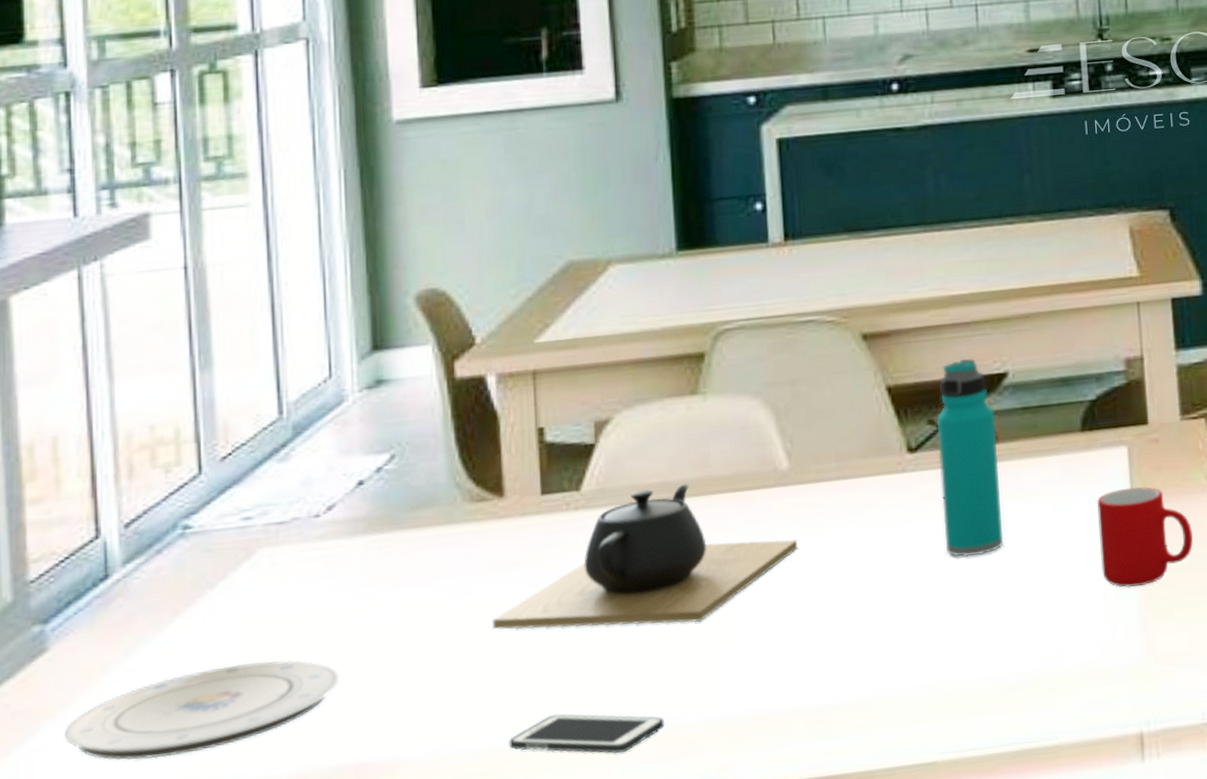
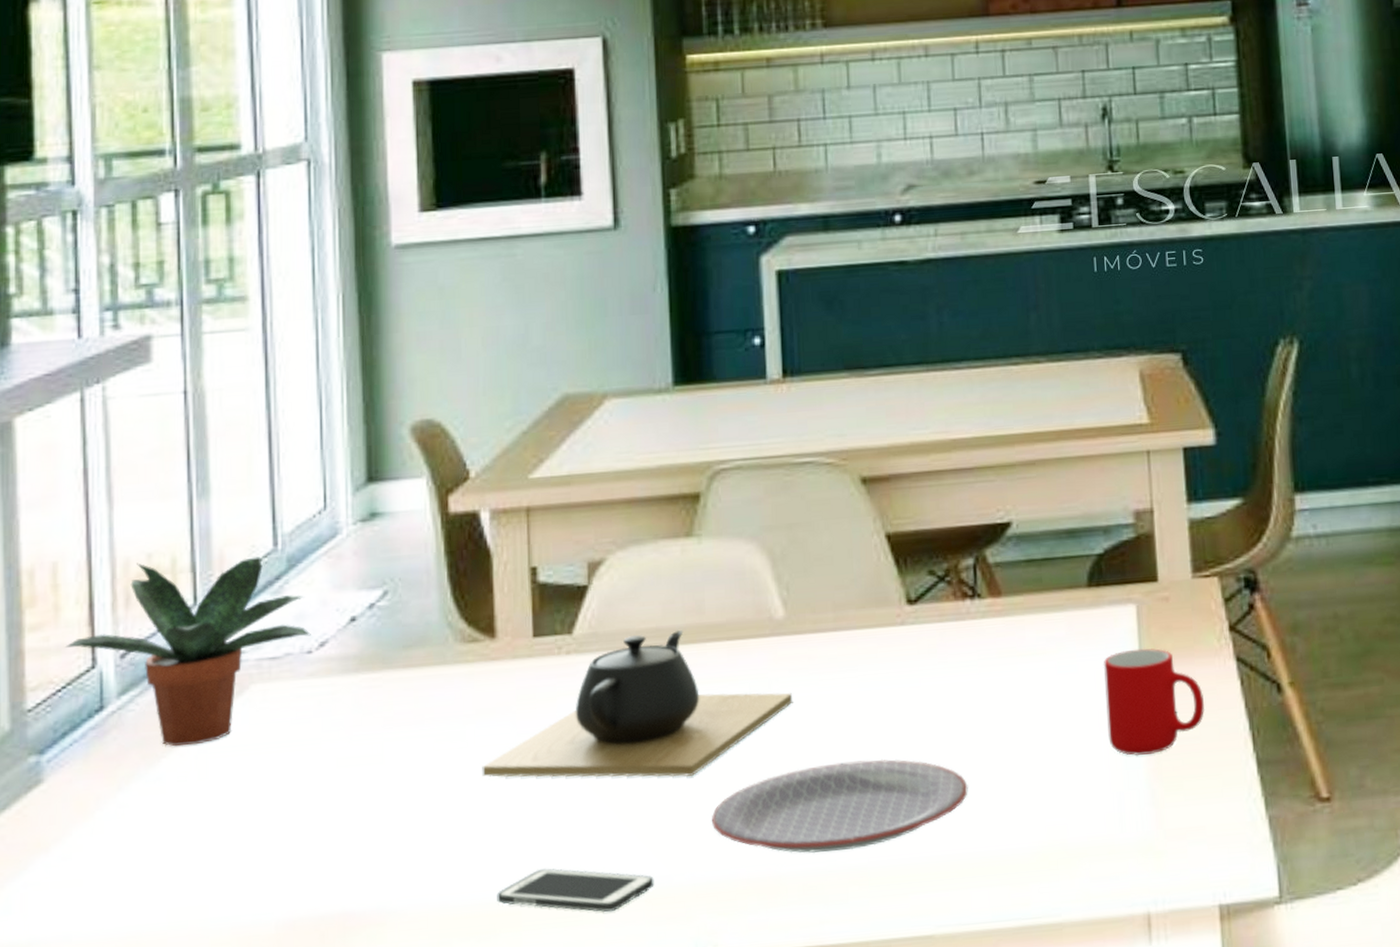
plate: present [65,660,340,760] -> none [58,801,329,899]
potted plant: none [67,425,318,612] -> present [64,556,311,747]
plate: none [719,598,969,691] -> present [711,759,968,854]
water bottle: present [936,358,1004,557] -> none [937,506,1006,718]

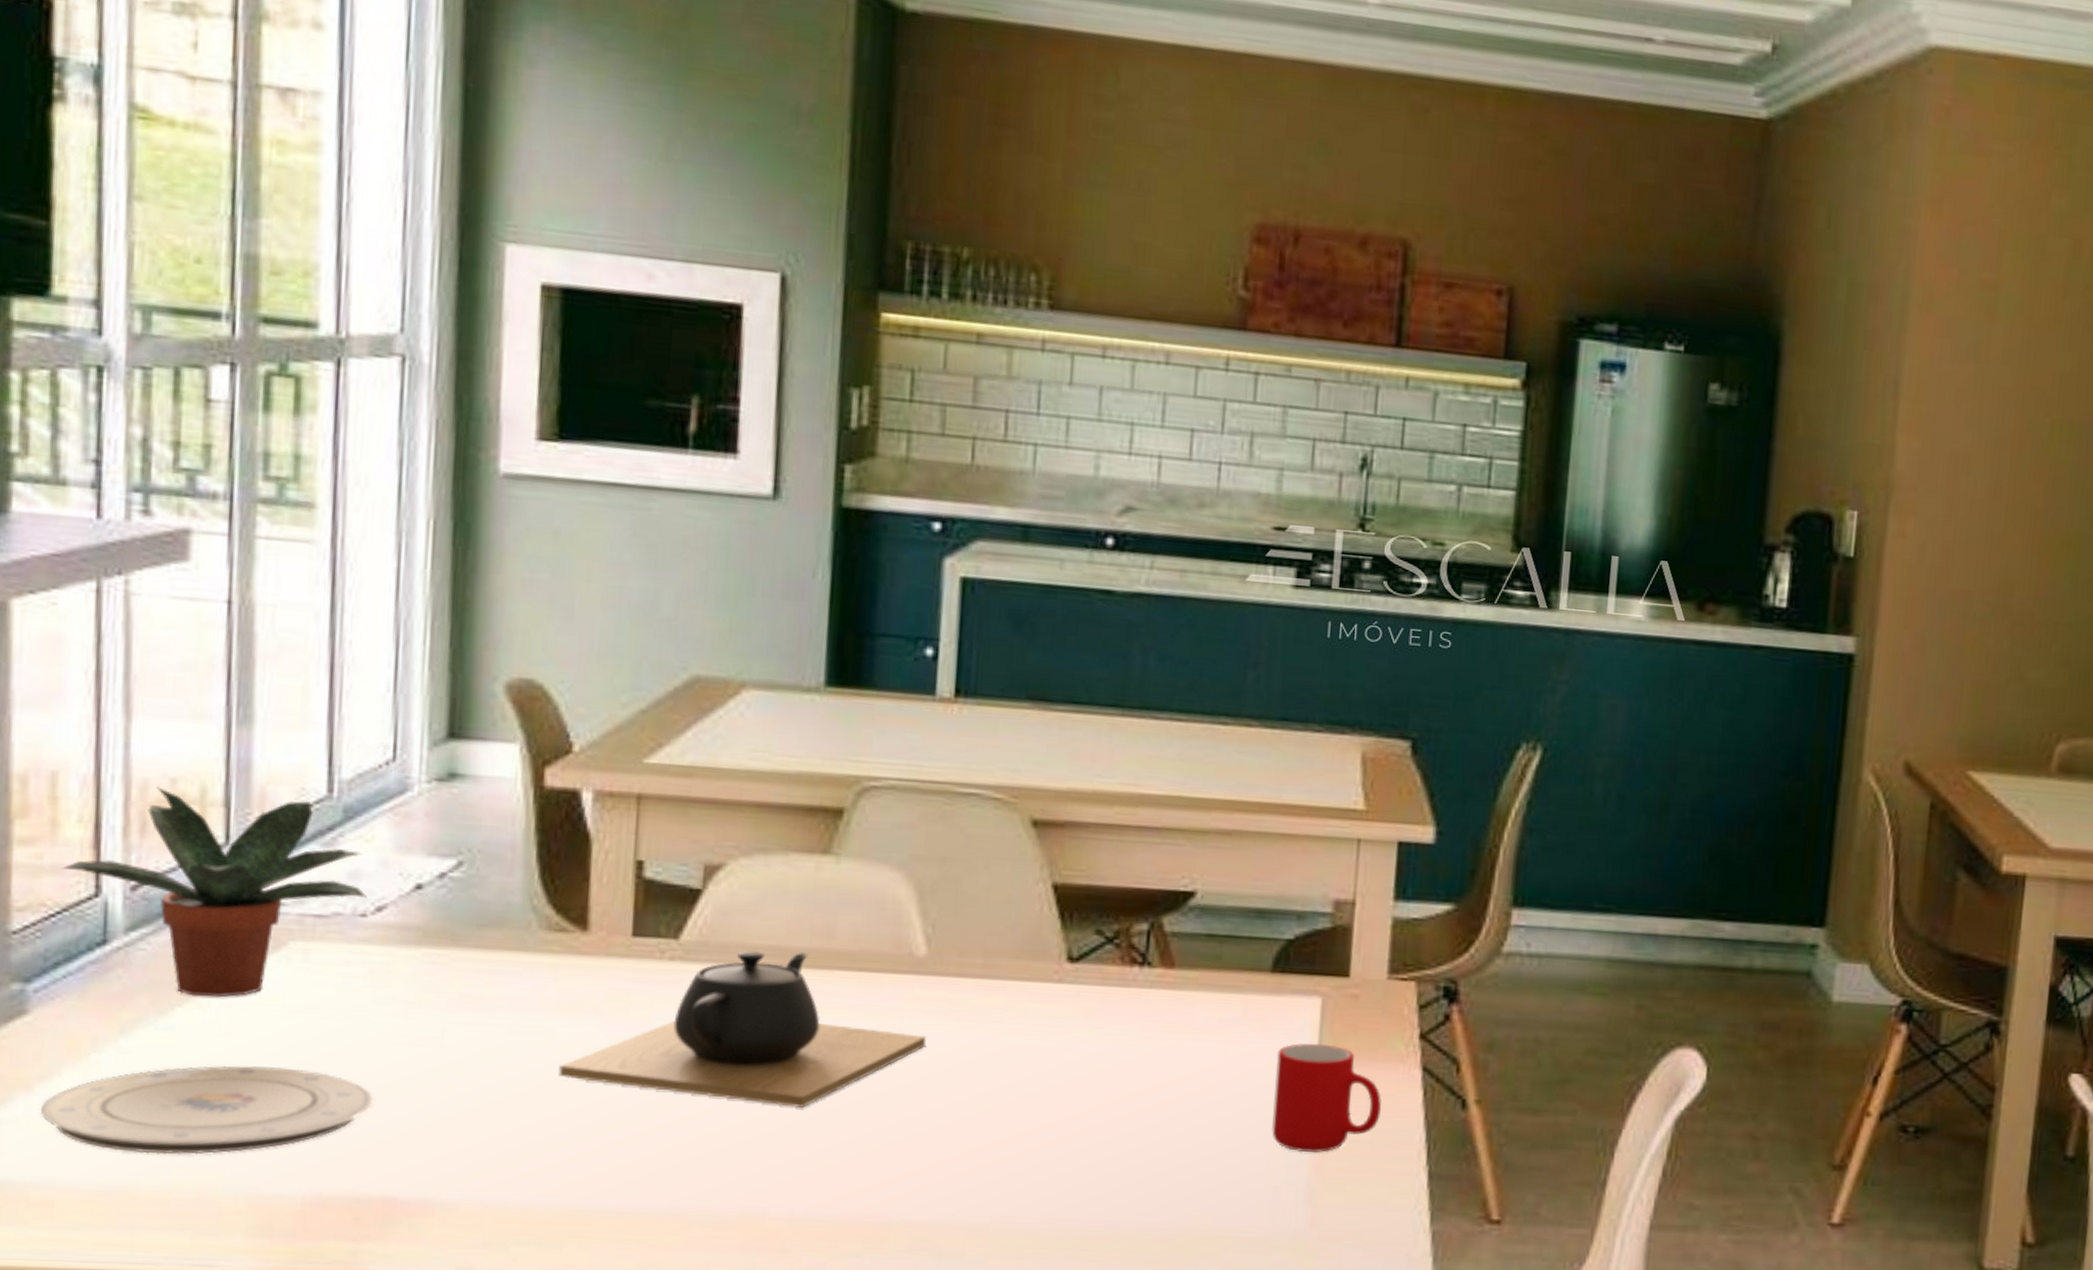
plate: none [58,801,329,899] -> present [41,1066,374,1155]
cell phone: present [497,868,655,913] -> none [564,1181,748,1236]
plate: present [711,759,968,854] -> none [818,1115,1111,1206]

